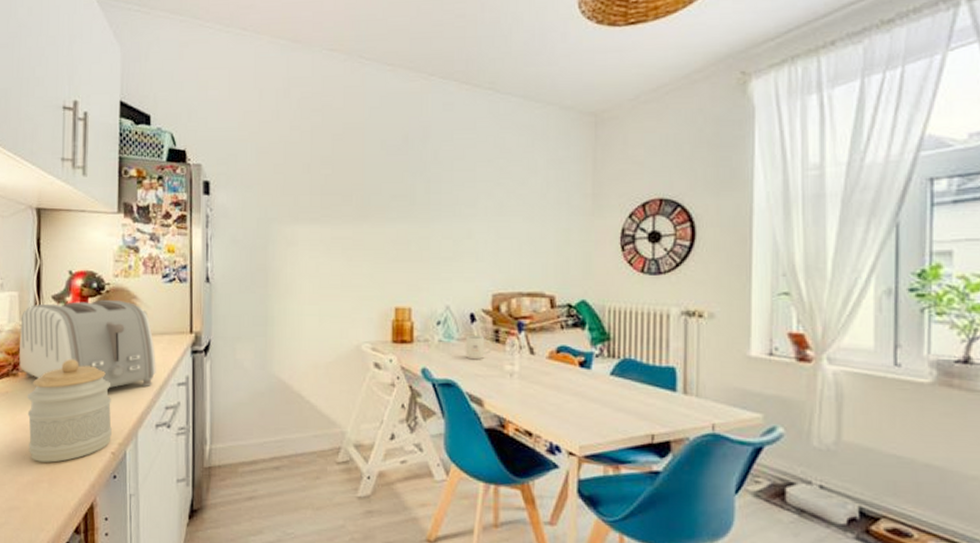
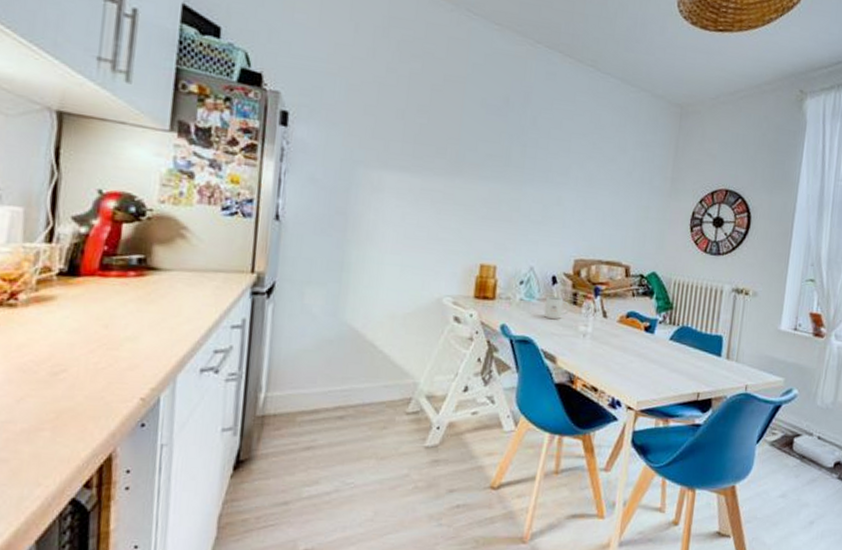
toaster: present [19,299,156,388] -> none [19,224,207,327]
jar: present [27,359,112,463] -> none [26,291,146,408]

